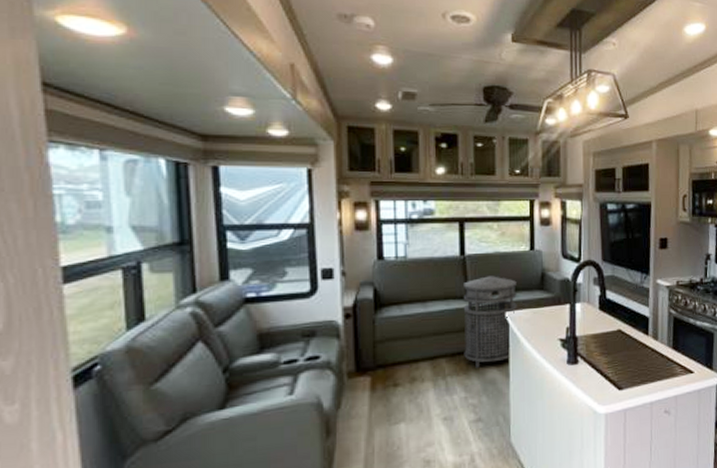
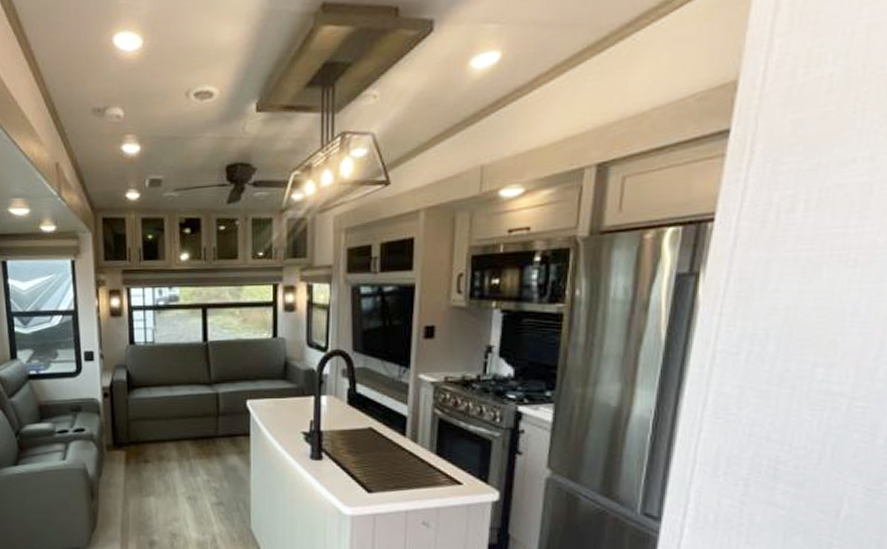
trash can: present [462,276,517,368] -> none [205,363,259,453]

